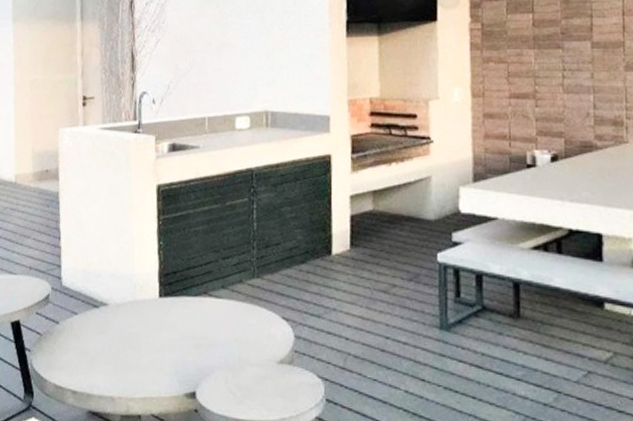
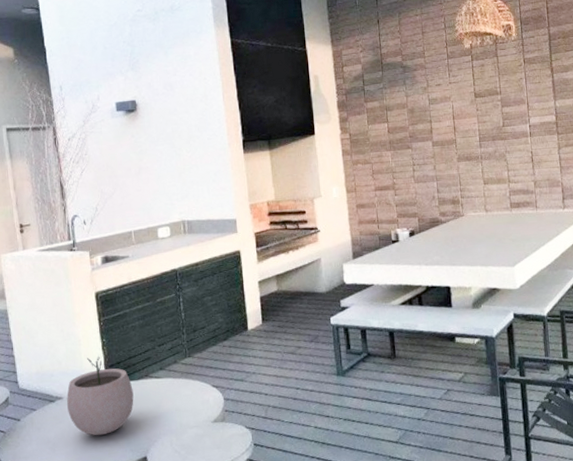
plant pot: none [112,260,188,357] -> present [67,356,134,436]

